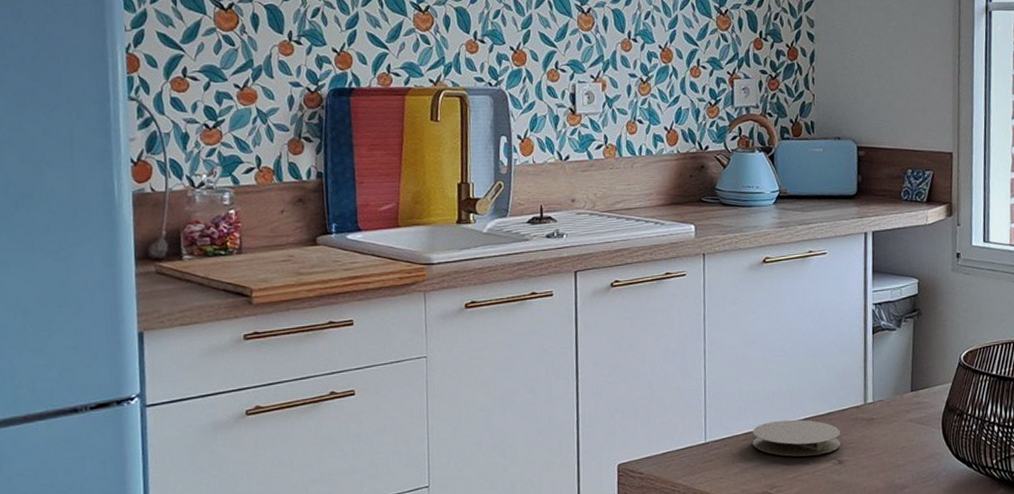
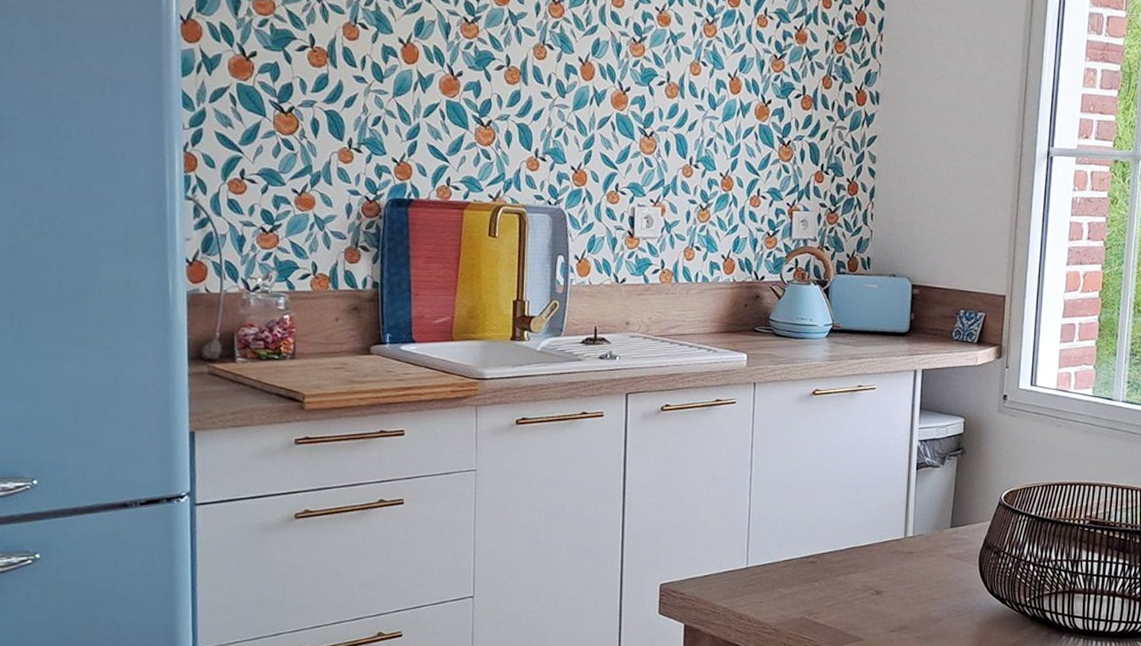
coaster: present [752,419,841,457] -> none [793,549,880,585]

